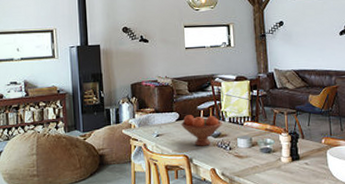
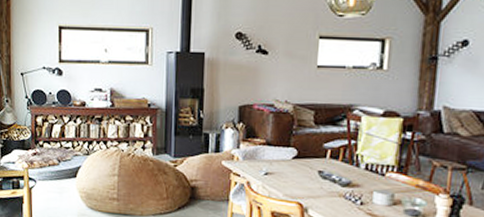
fruit bowl: present [181,115,222,146] -> none [298,153,355,196]

